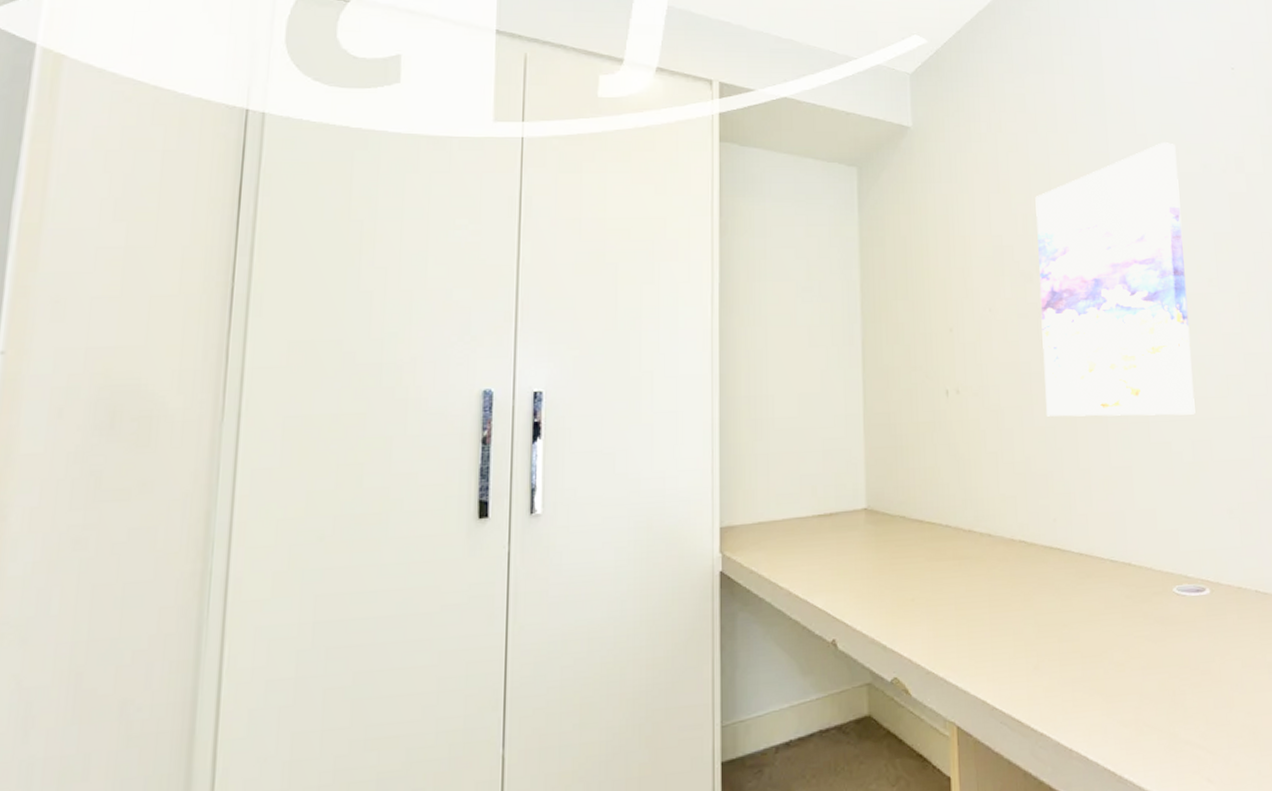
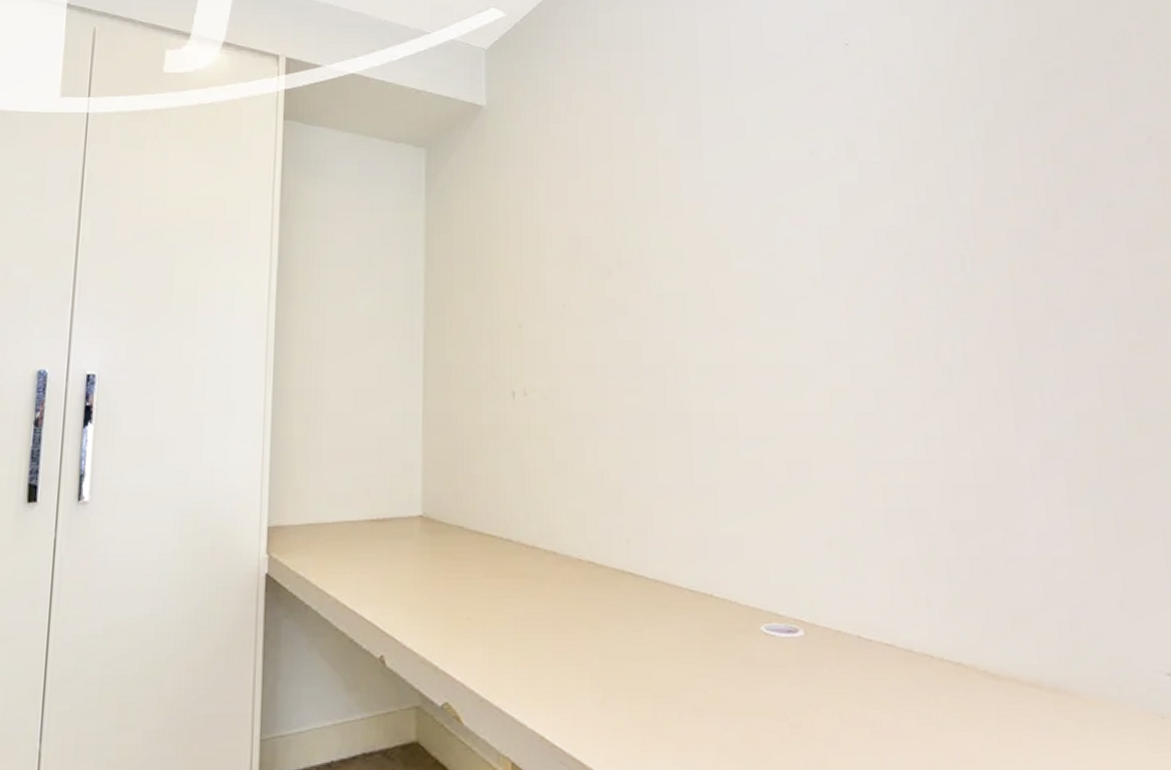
wall art: present [1035,142,1196,417] -> none [618,126,793,431]

